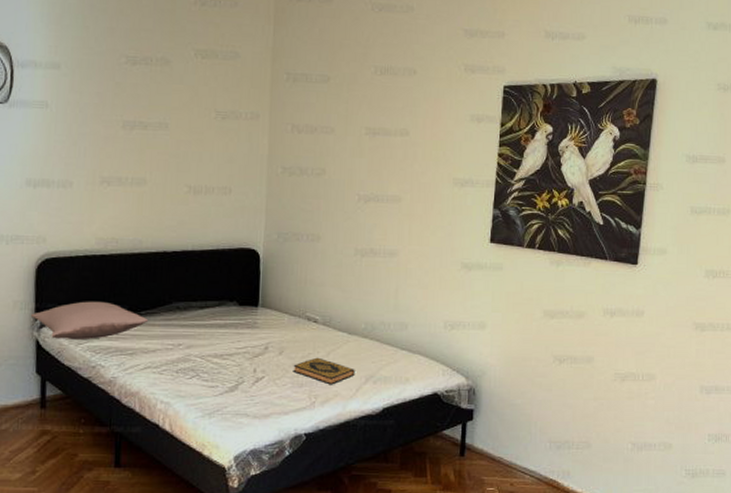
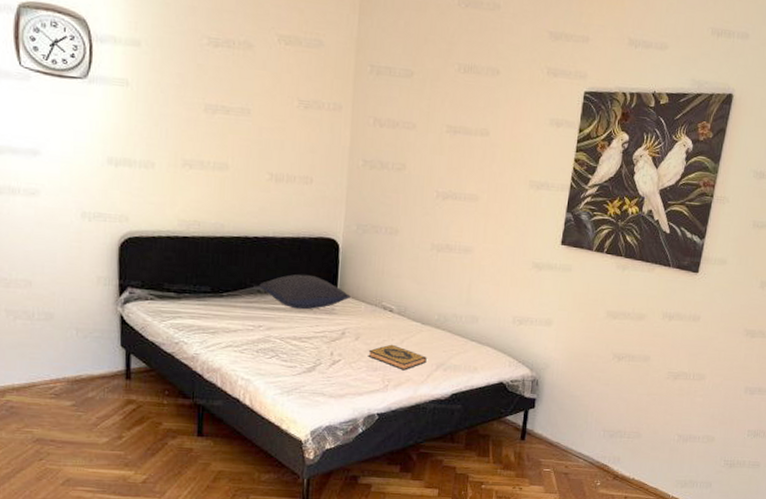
pillow: present [30,301,149,339] -> none [114,280,230,317]
pillow: none [178,287,273,325] -> present [259,274,351,310]

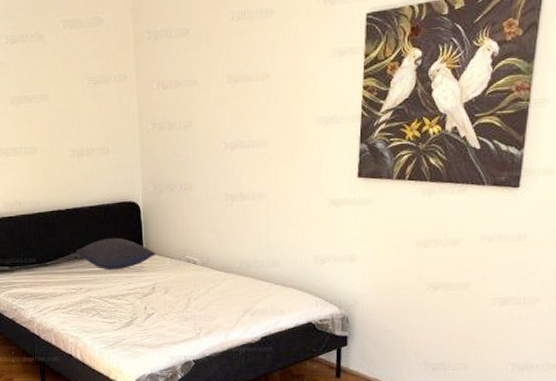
hardback book: present [368,344,427,371] -> none [178,294,234,318]

